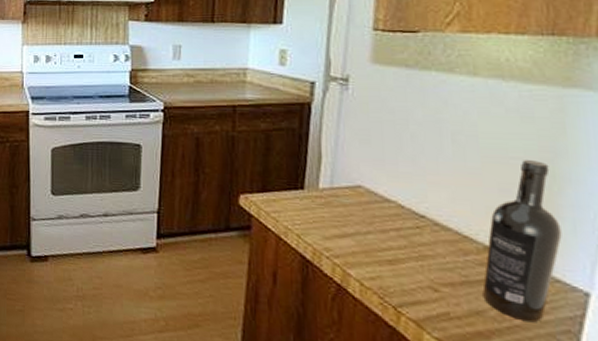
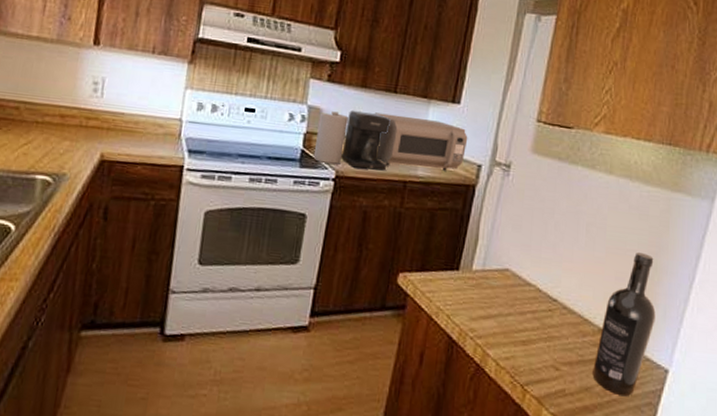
paper towel holder: none [140,48,170,96] -> present [313,111,348,164]
coffee maker: none [166,44,213,98] -> present [340,110,391,171]
microwave: none [194,43,296,93] -> present [374,112,468,171]

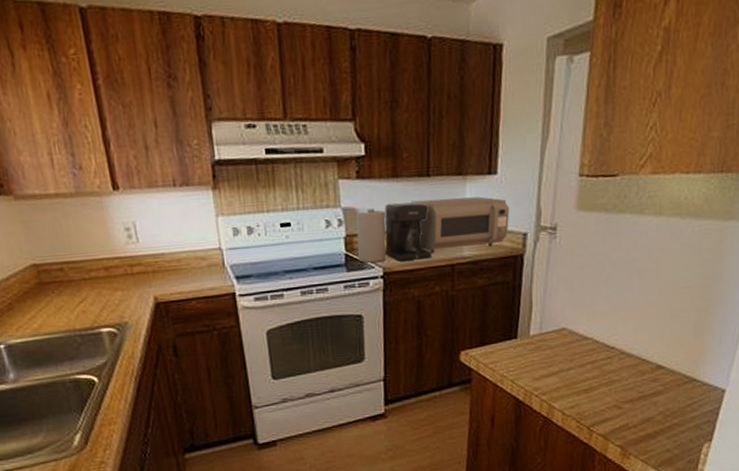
wine bottle: present [592,252,656,397] -> none [653,287,711,420]

